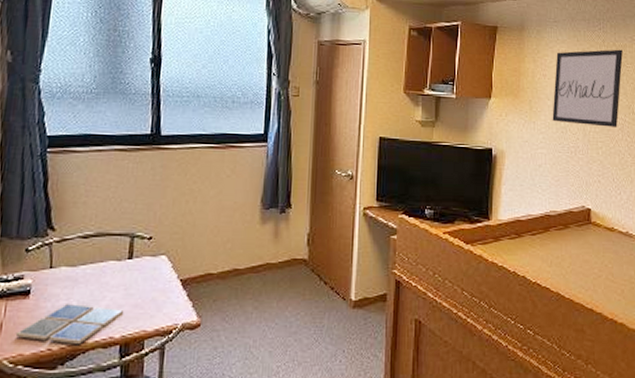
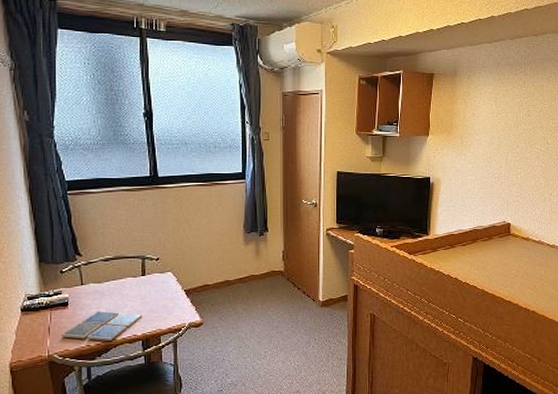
wall art: present [552,49,623,128] -> none [480,89,540,156]

